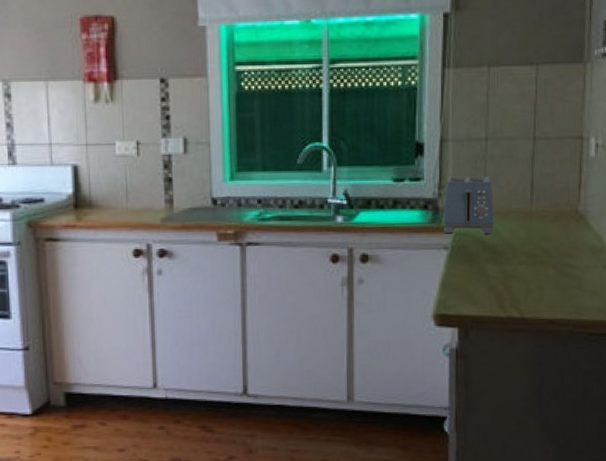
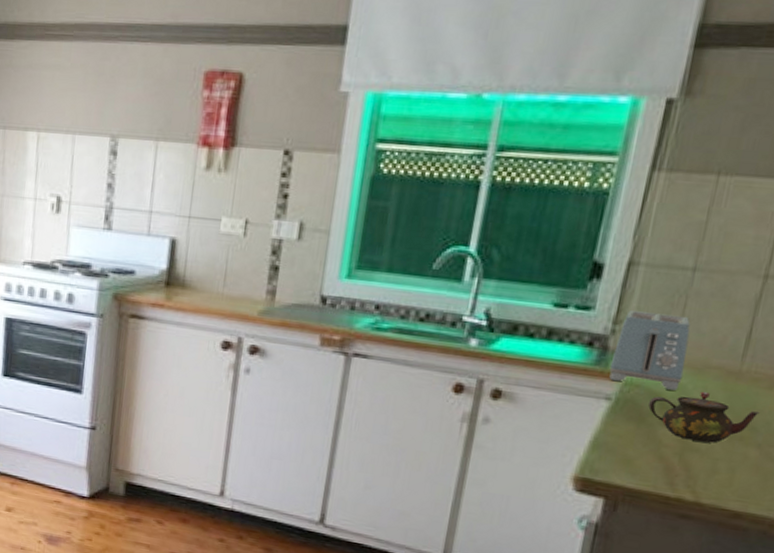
teapot: none [475,231,550,270] -> present [648,391,760,443]

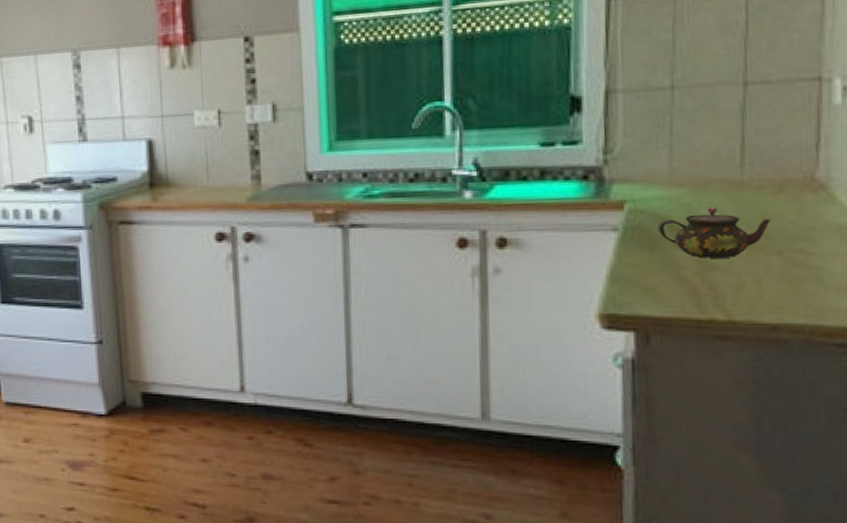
toaster: present [609,310,691,391] -> none [610,135,686,211]

